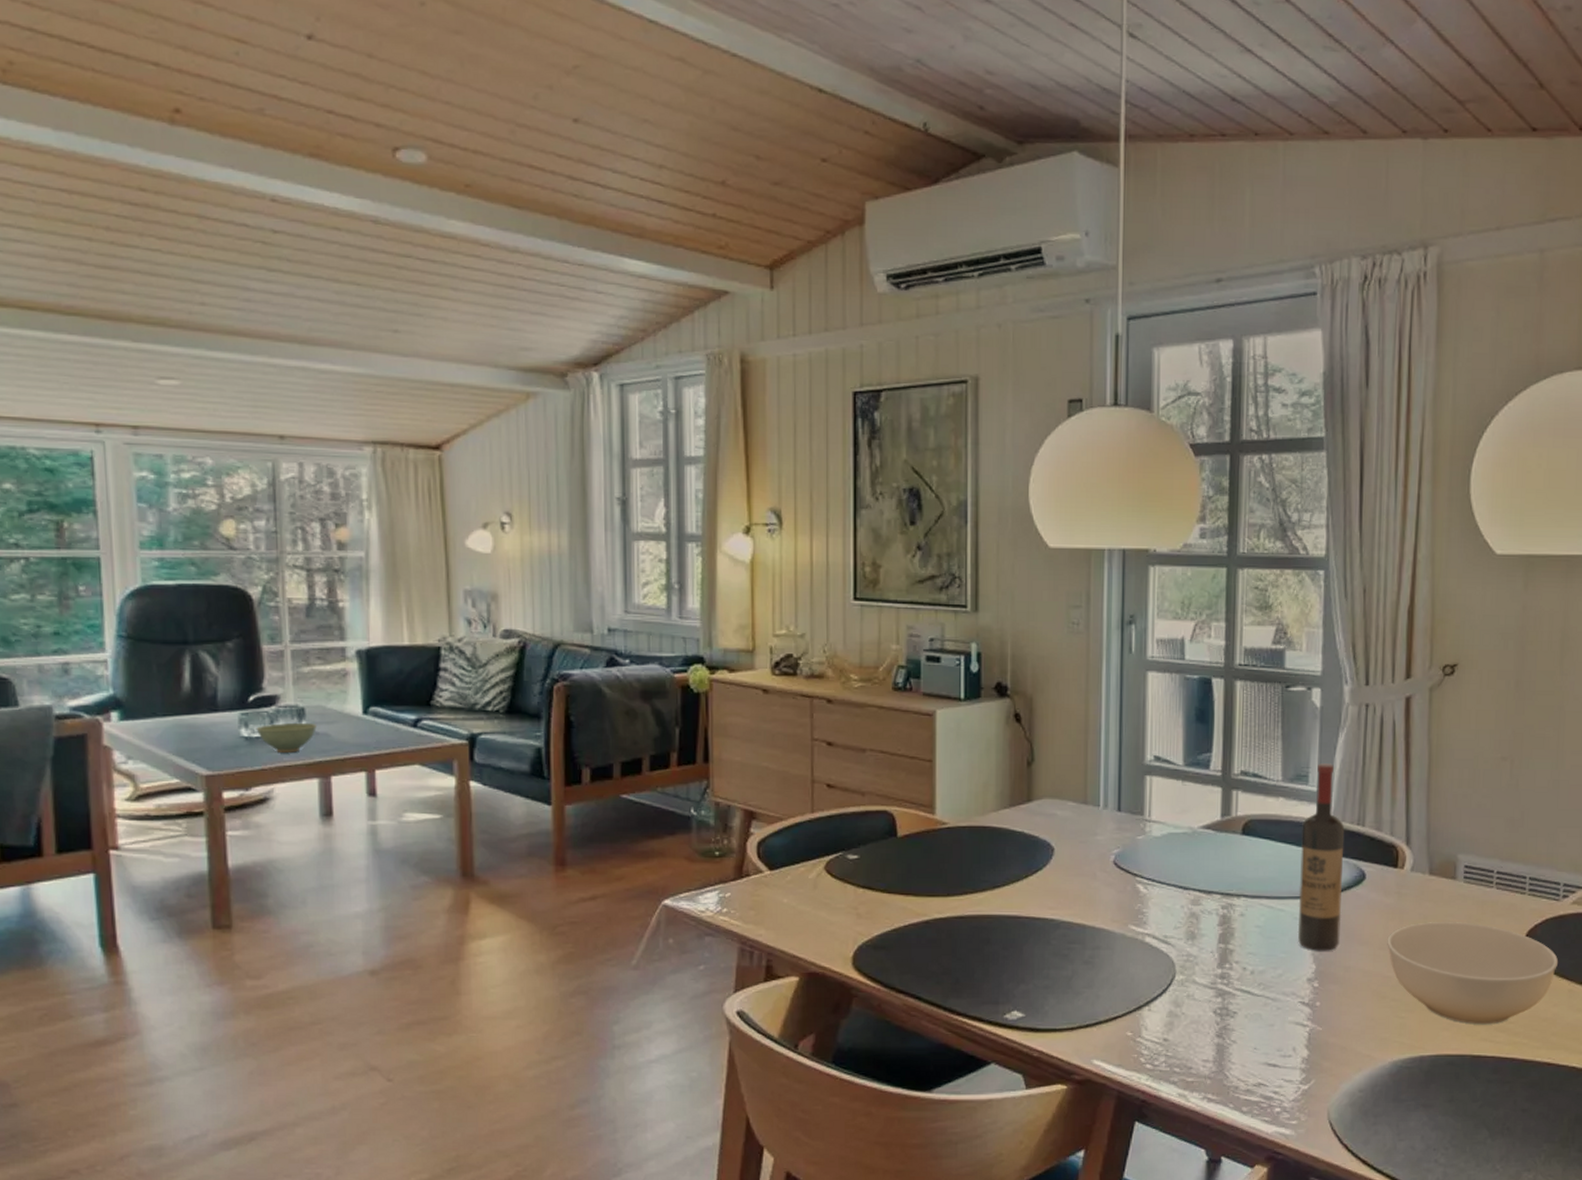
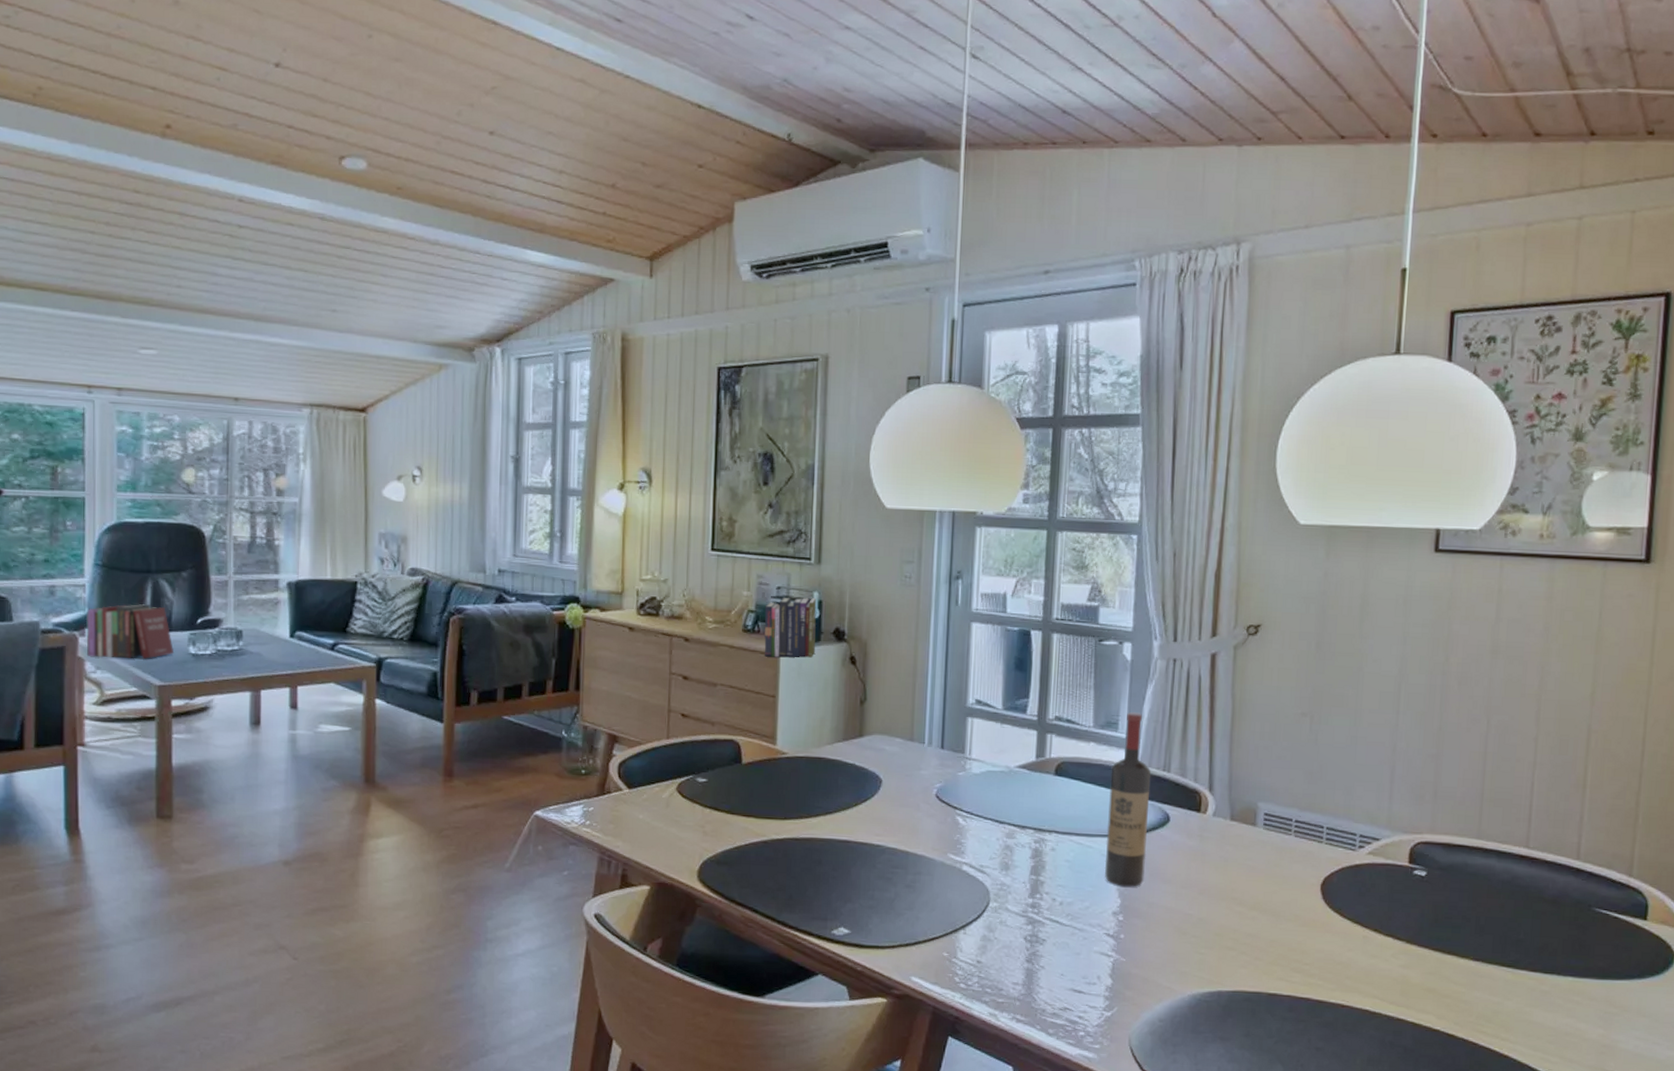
books: none [110,681,223,746] -> present [85,604,175,659]
bowl: present [256,722,317,753] -> none [202,643,251,669]
books: none [917,649,976,718] -> present [764,597,817,658]
bowl: present [1387,922,1559,1025] -> none [1189,864,1354,965]

